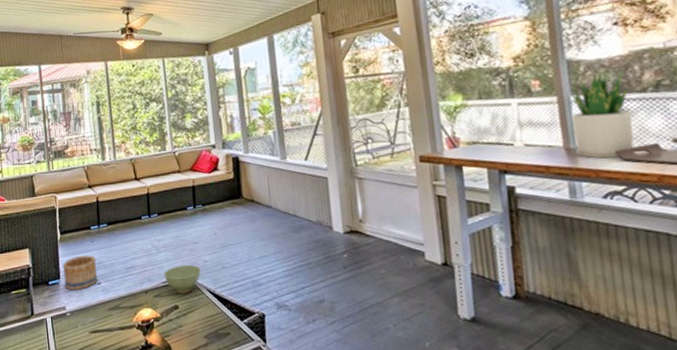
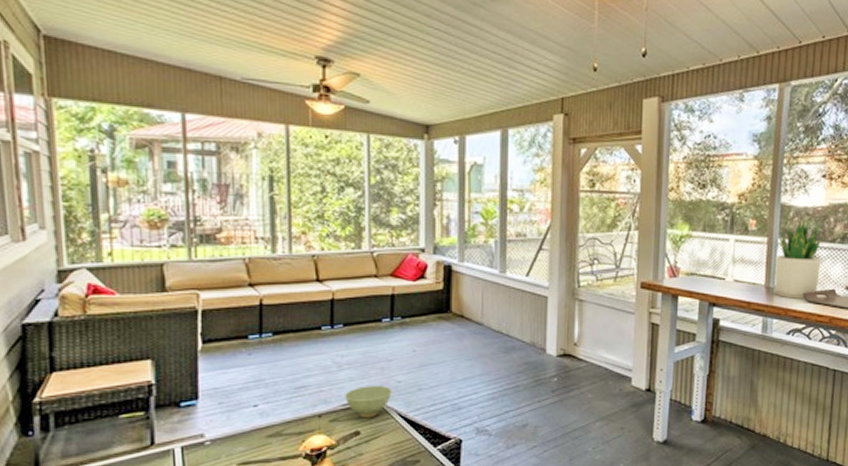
basket: present [62,255,97,290] -> none [202,371,254,414]

